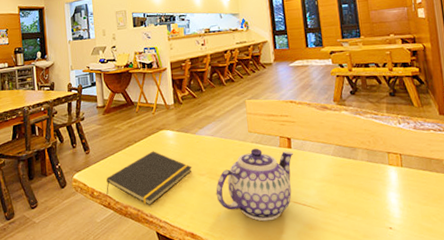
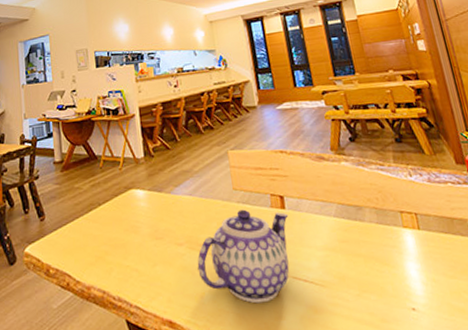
notepad: present [106,151,193,205] -> none [64,215,168,285]

